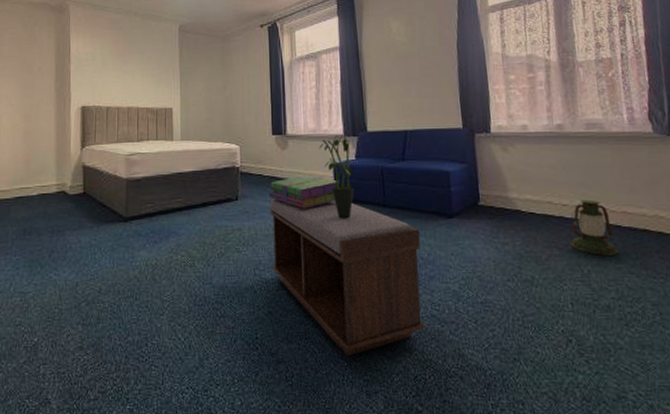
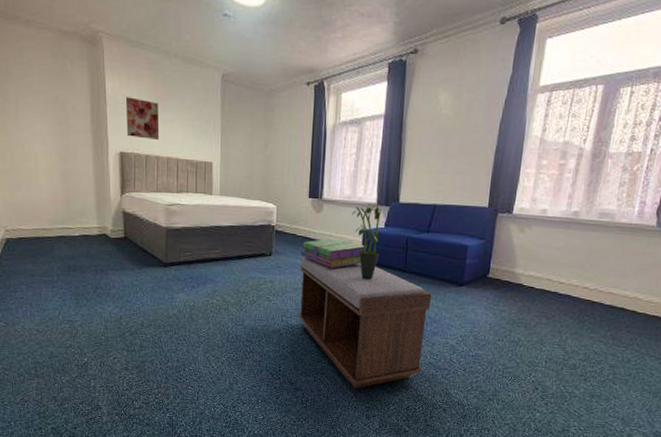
wall art: none [88,54,120,92] -> present [125,97,160,140]
lantern: present [570,199,619,255] -> none [557,279,597,327]

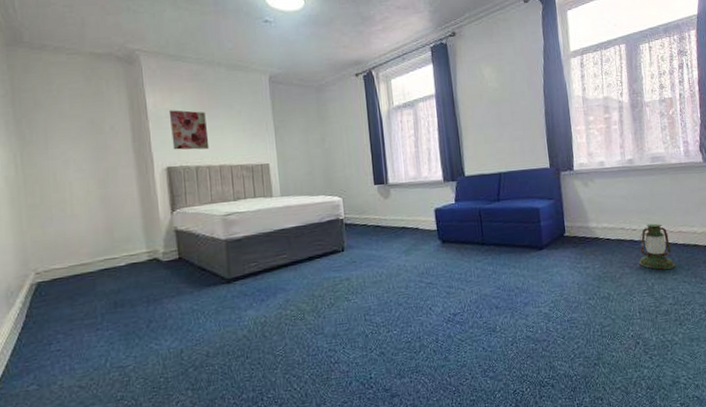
bench: present [297,257,431,389] -> none [375,242,522,382]
stack of books: present [301,237,368,268] -> none [374,221,442,254]
potted plant: present [352,203,382,280] -> none [420,180,455,260]
lantern: none [557,279,597,327] -> present [638,223,676,270]

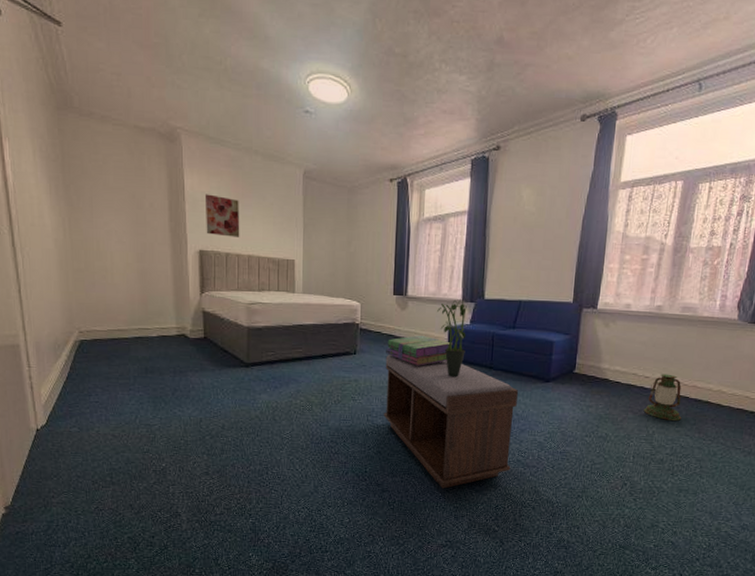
stack of books: none [374,221,442,254] -> present [386,335,453,366]
bench: none [375,242,522,382] -> present [383,355,518,489]
potted plant: none [420,180,455,260] -> present [437,299,467,377]

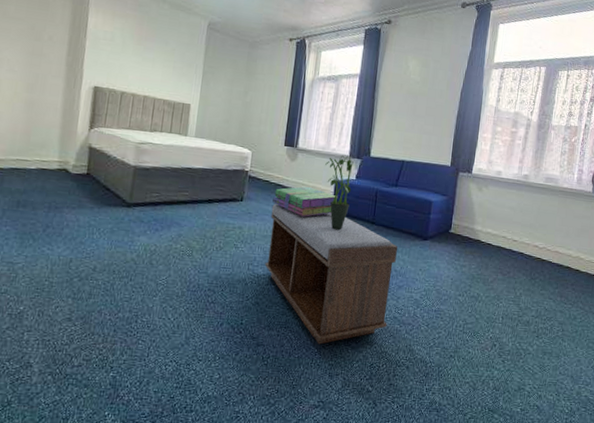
wall art: present [204,194,240,237] -> none [103,33,141,78]
lantern: present [643,373,682,421] -> none [512,238,546,284]

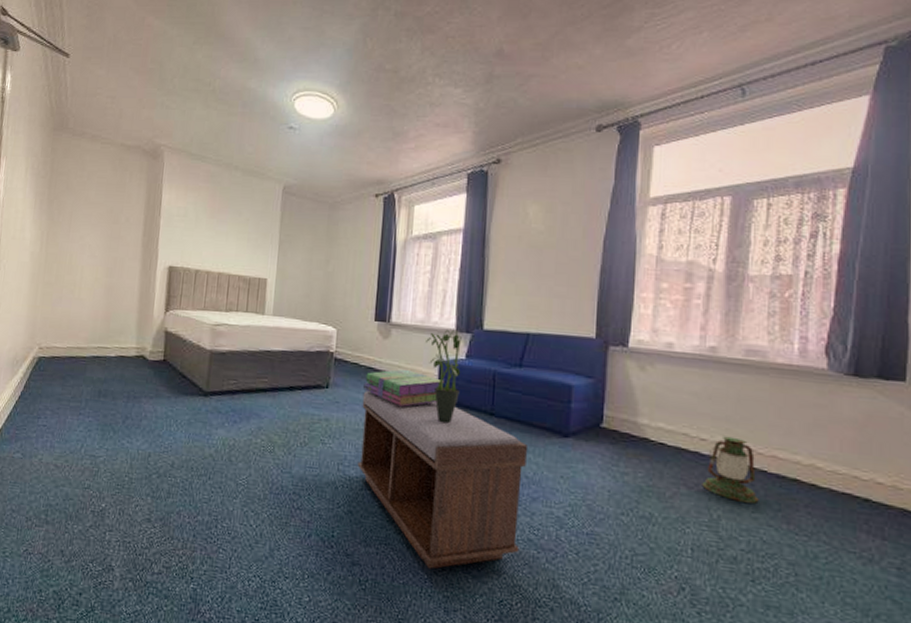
lantern: none [512,238,546,284] -> present [702,436,759,503]

